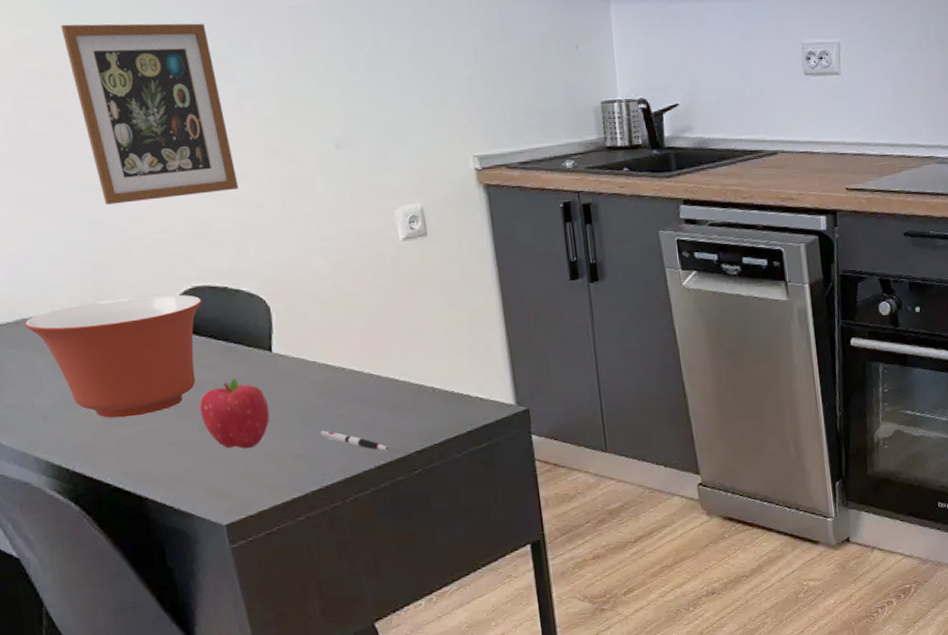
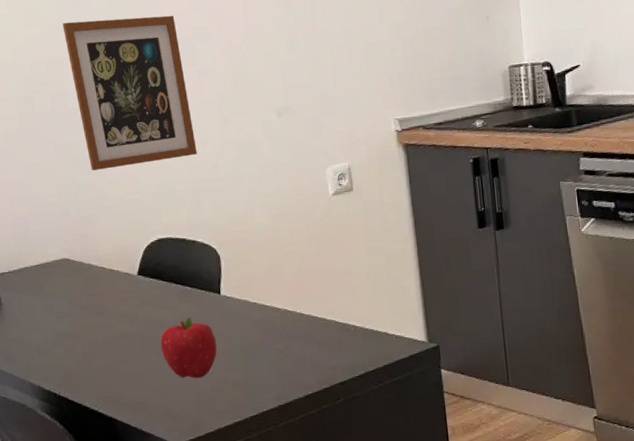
mixing bowl: present [24,294,202,418] -> none [26,245,165,351]
pen: present [320,430,389,451] -> none [258,363,317,382]

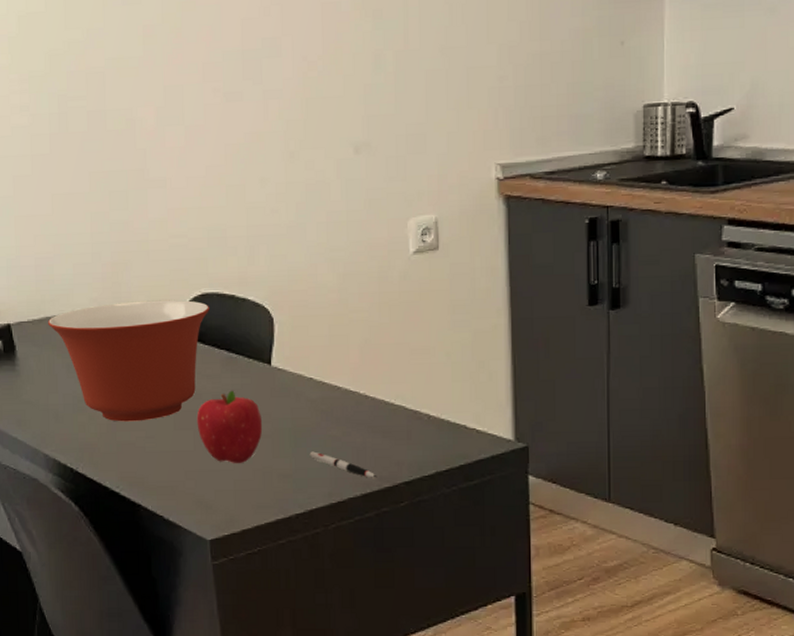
mixing bowl: none [26,245,165,351] -> present [47,299,209,422]
picture frame: present [62,15,197,171] -> none [107,21,255,206]
pen: none [258,363,317,382] -> present [309,451,377,478]

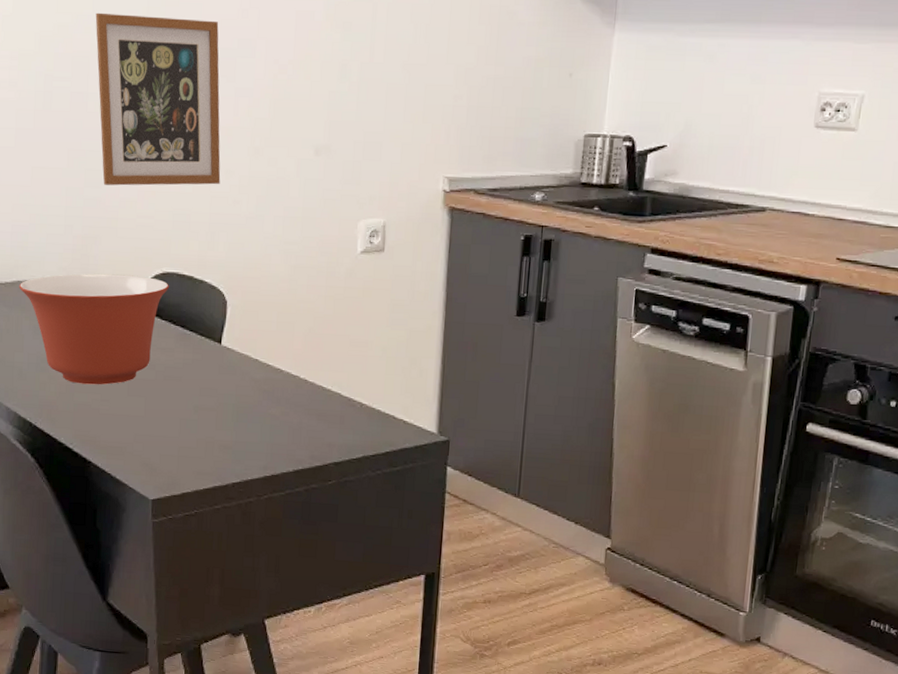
picture frame: none [107,21,255,206] -> present [95,12,221,186]
fruit: present [196,390,262,463] -> none [149,364,208,432]
pen: present [309,451,377,478] -> none [249,427,310,457]

